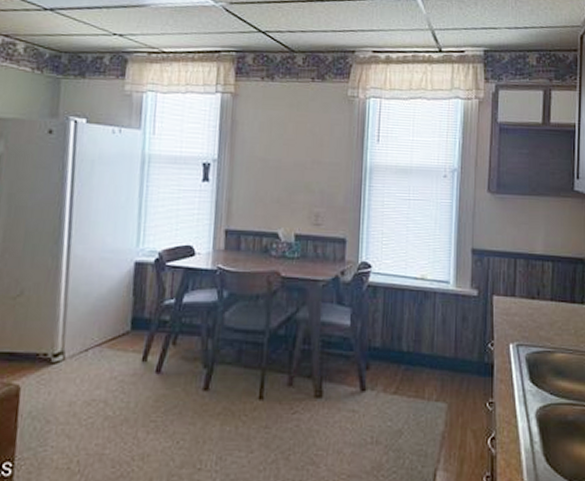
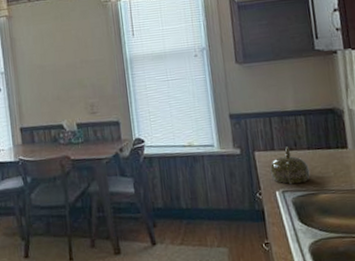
teapot: none [507,294,549,339] -> present [270,146,310,185]

